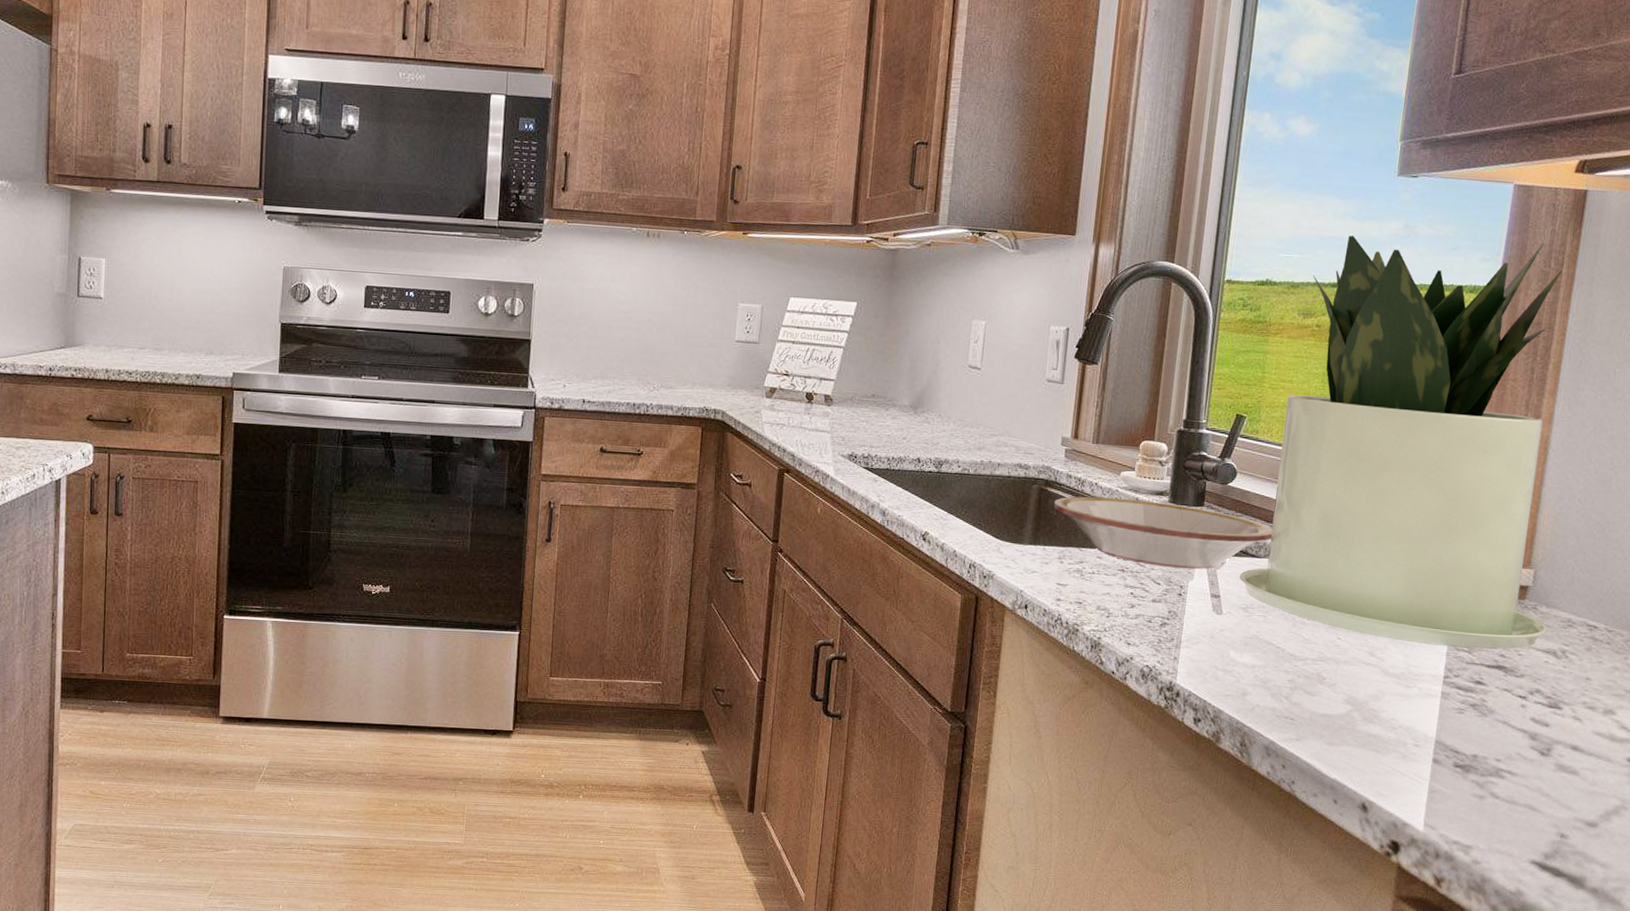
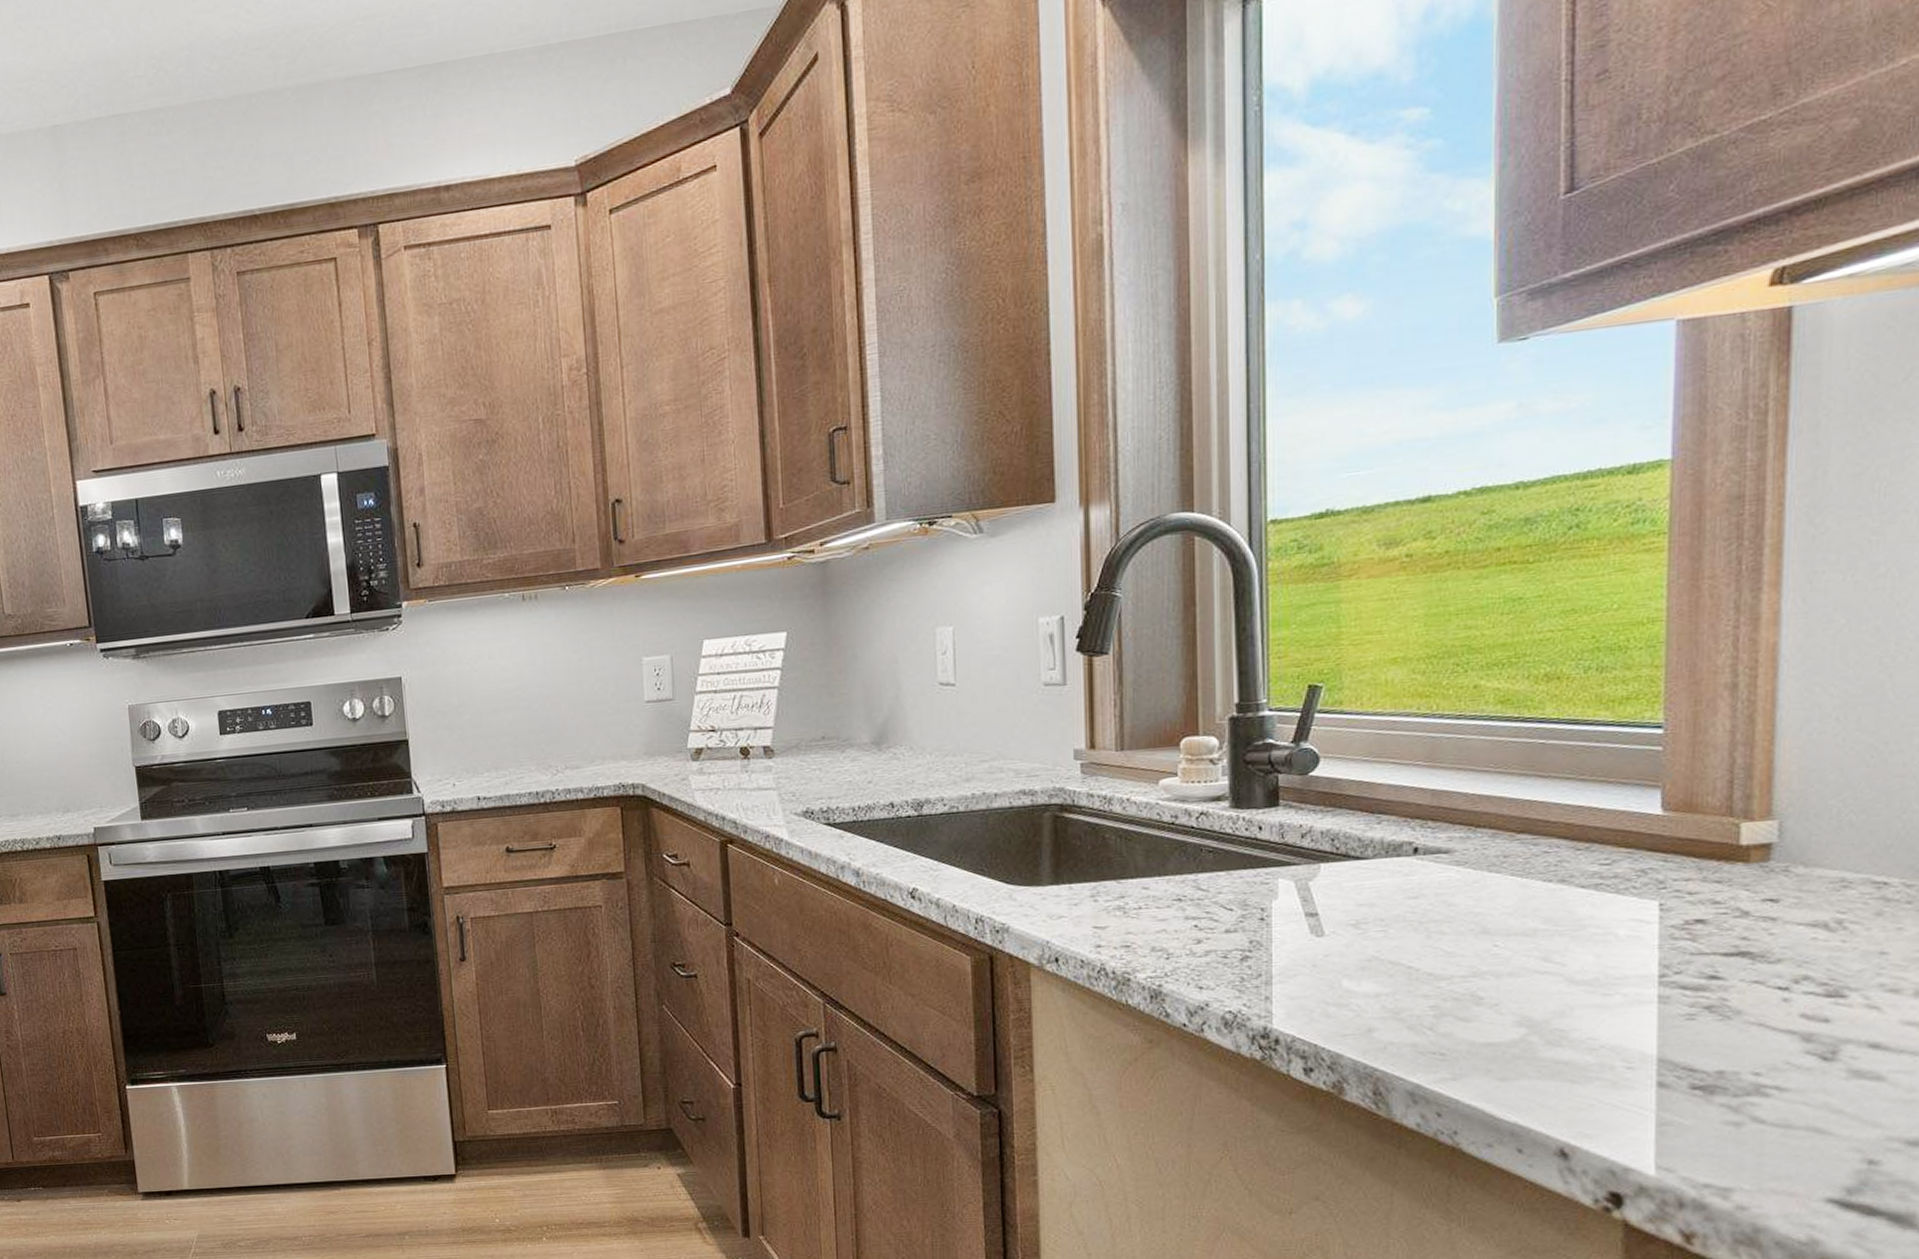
bowl: present [1053,496,1273,570] -> none [1074,809,1380,889]
planter: present [1239,236,1563,649] -> none [1342,390,1811,938]

